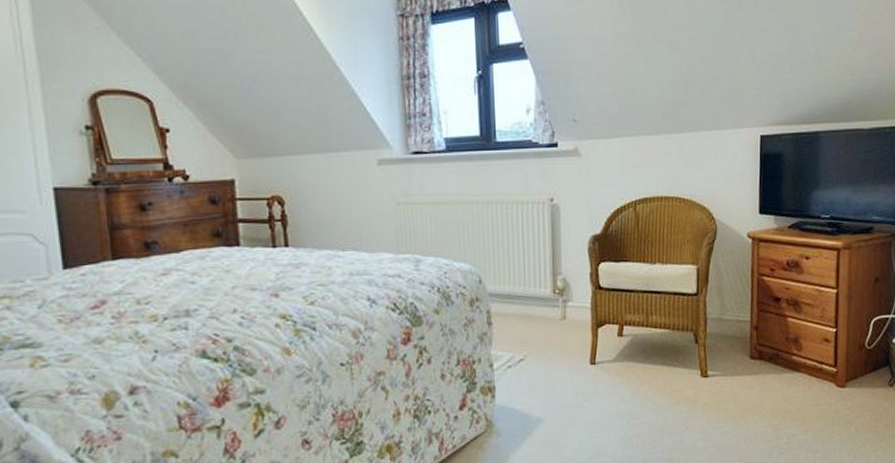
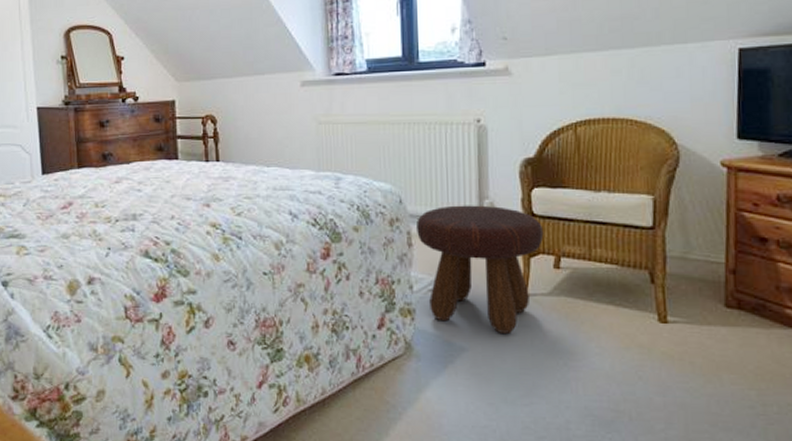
footstool: none [496,281,609,401] -> present [417,205,544,333]

